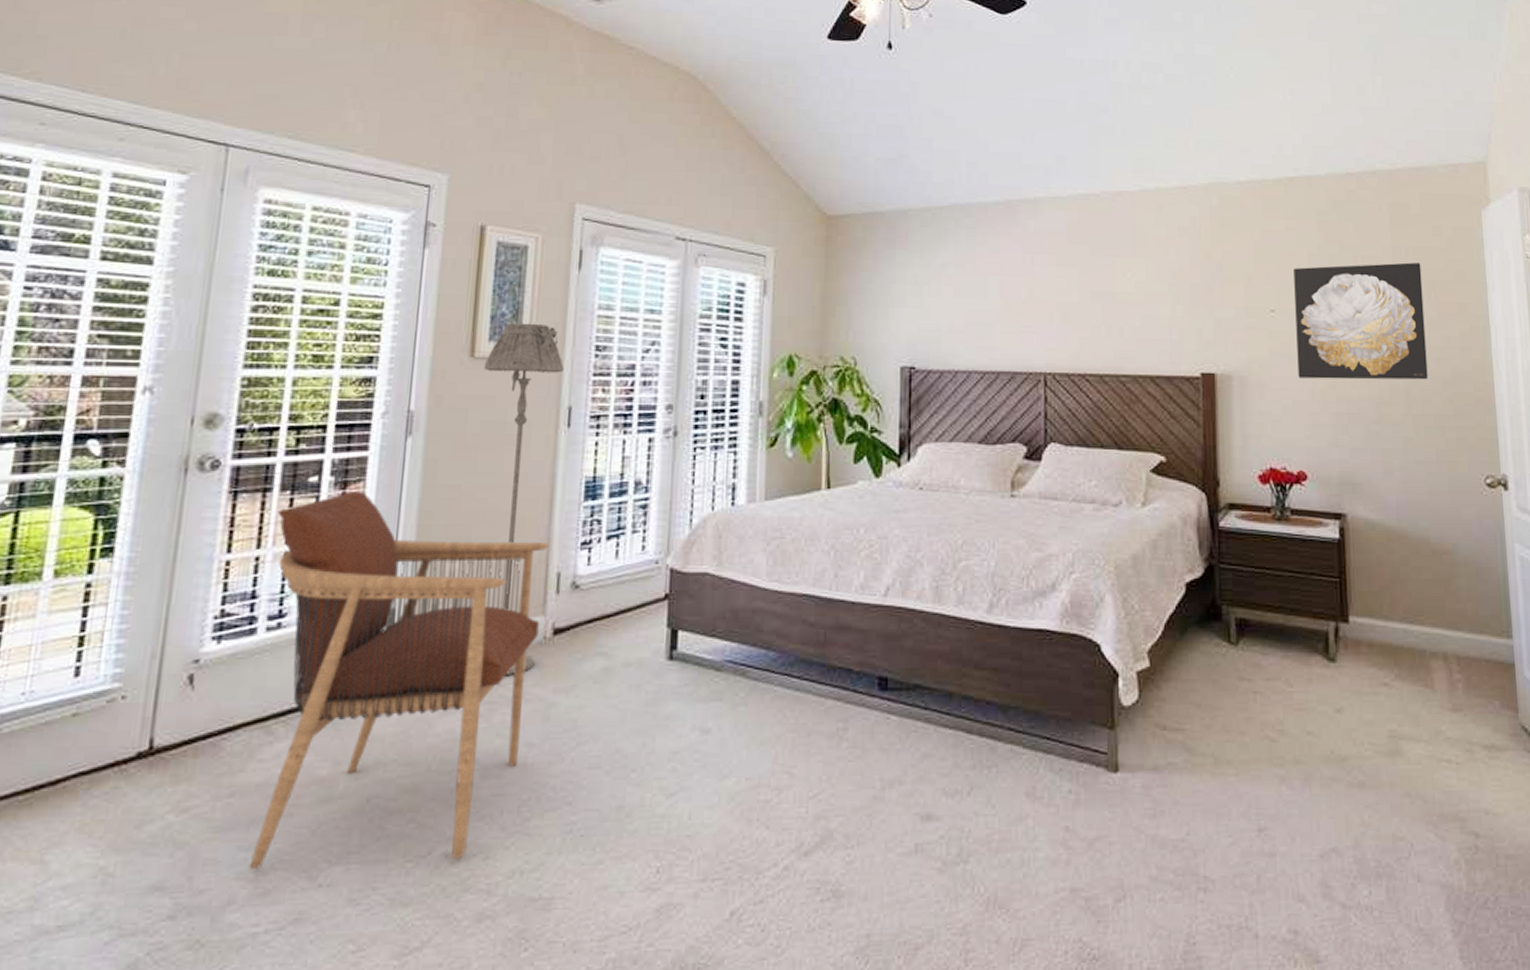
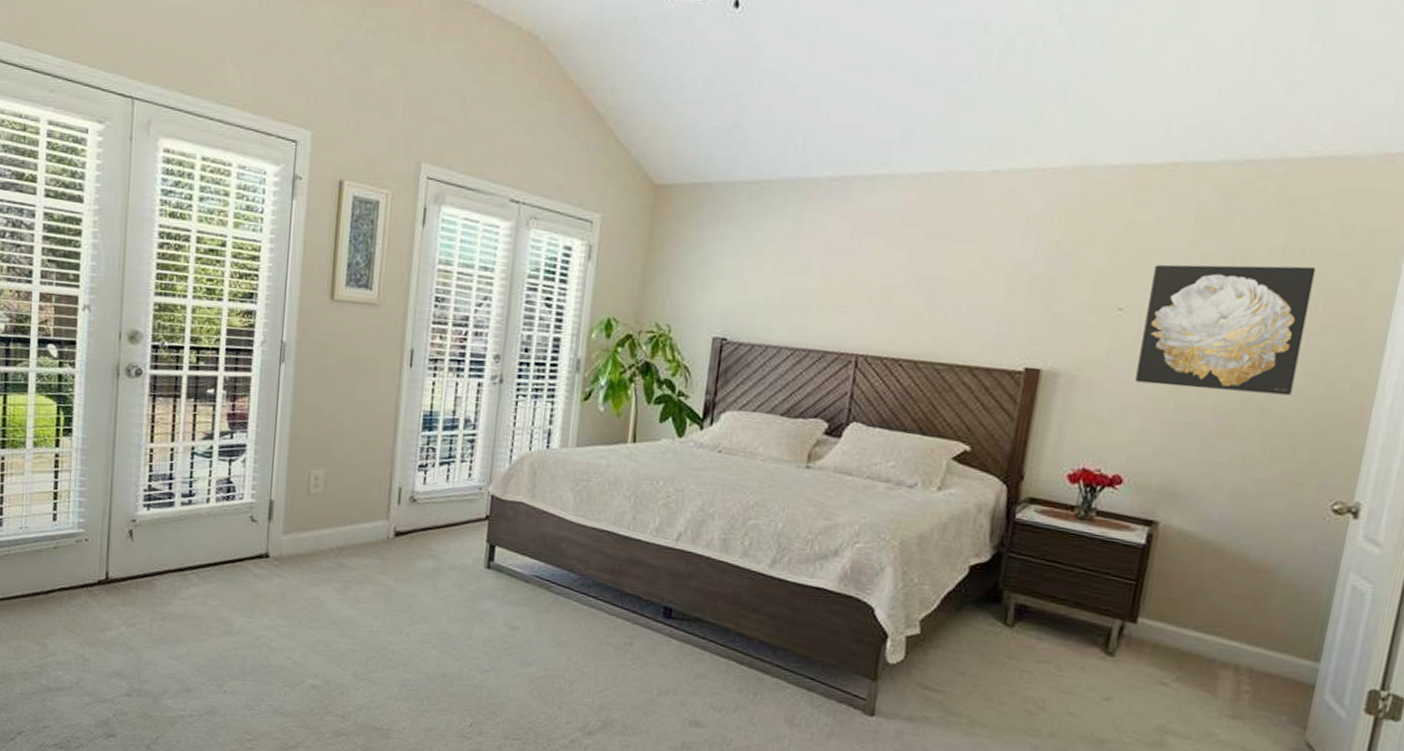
armchair: present [249,492,550,871] -> none [177,404,393,691]
floor lamp: present [483,322,564,675] -> none [341,271,408,563]

